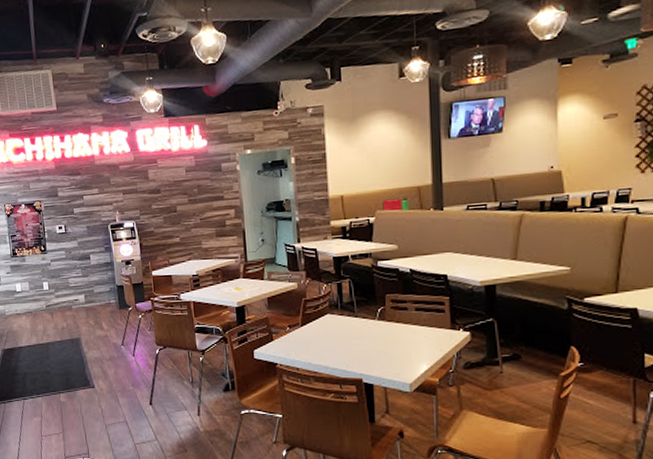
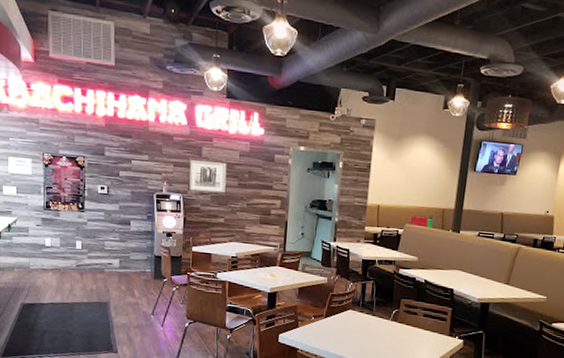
wall art: none [137,182,177,216] -> present [189,160,227,194]

